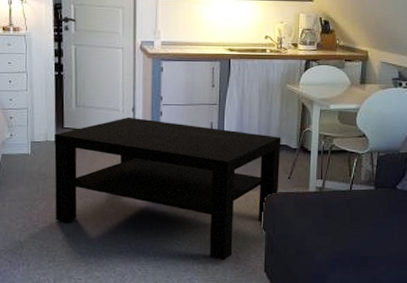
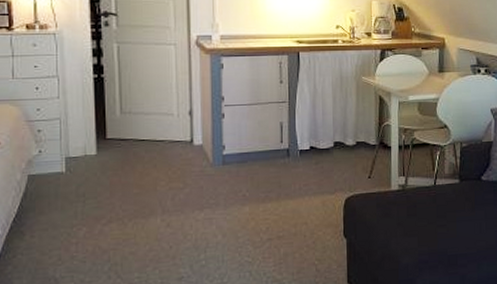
coffee table: present [54,117,281,261] -> none [95,121,359,276]

